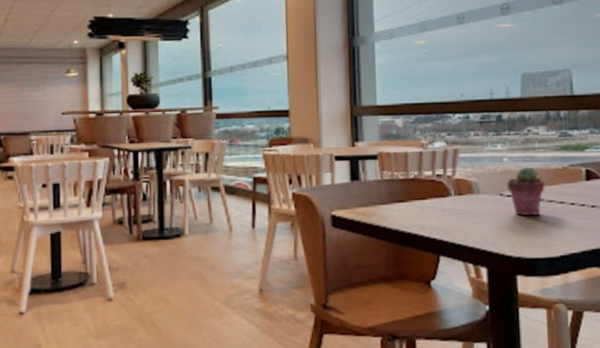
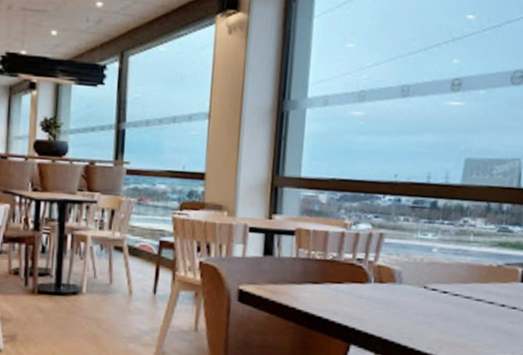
potted succulent: present [506,167,545,216] -> none [432,260,475,313]

